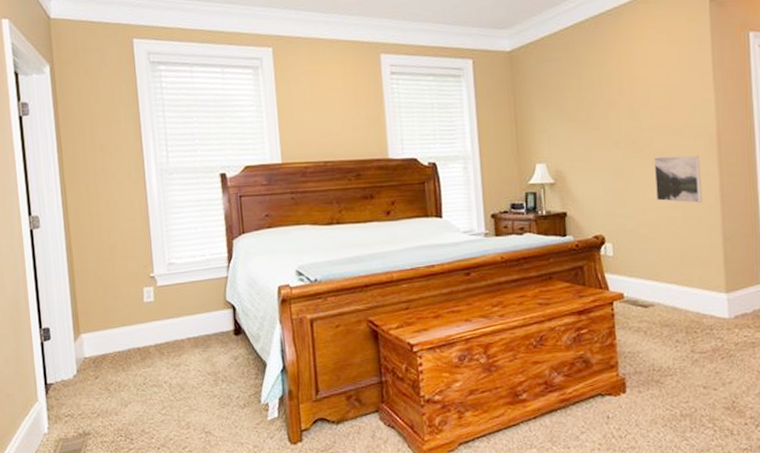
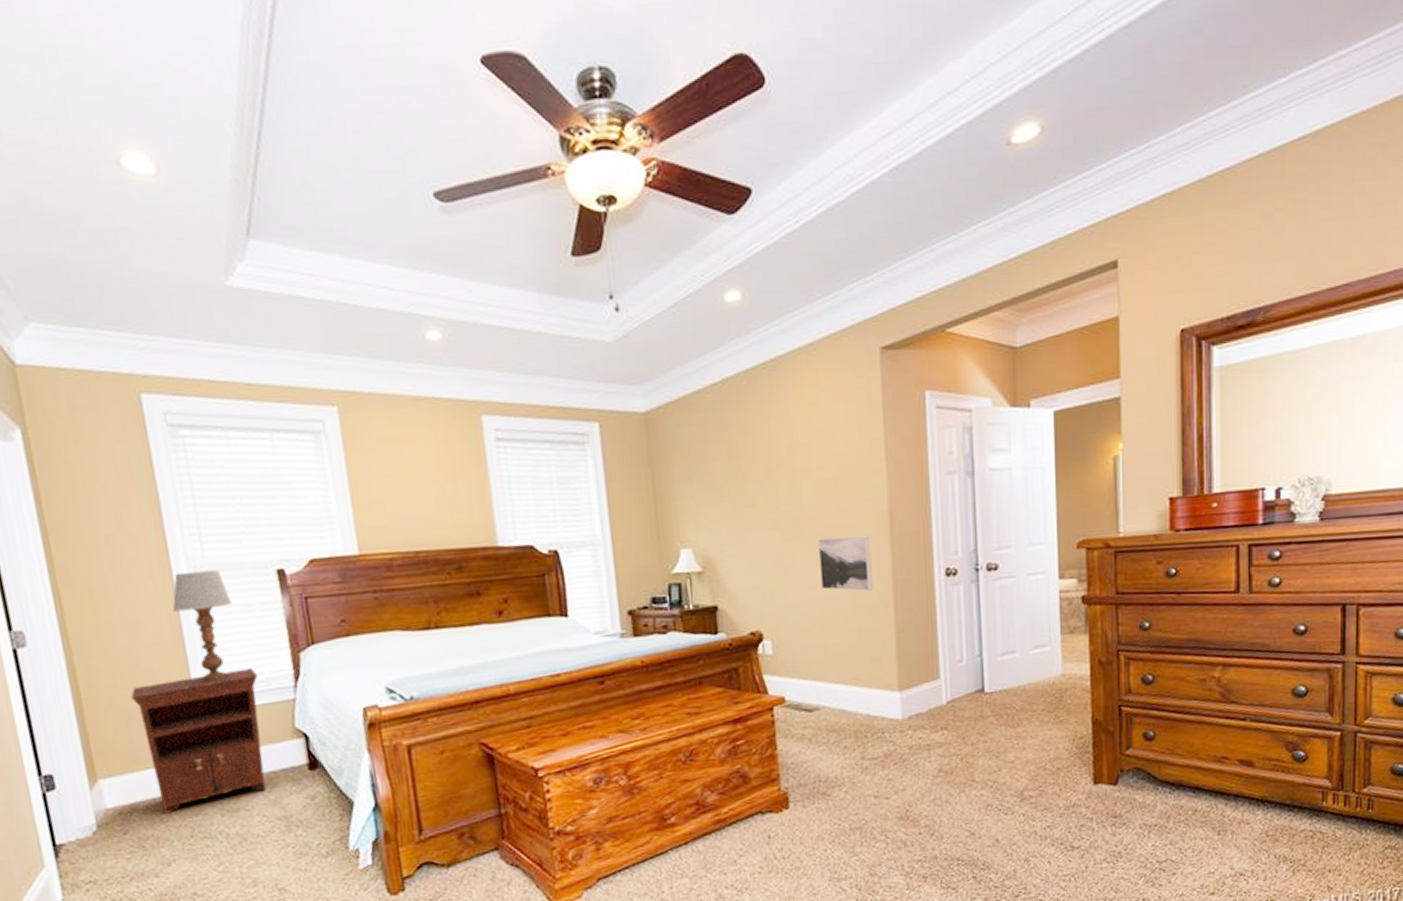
nightstand: none [109,251,202,365] -> present [131,668,267,815]
table lamp: none [143,173,187,261] -> present [172,569,233,683]

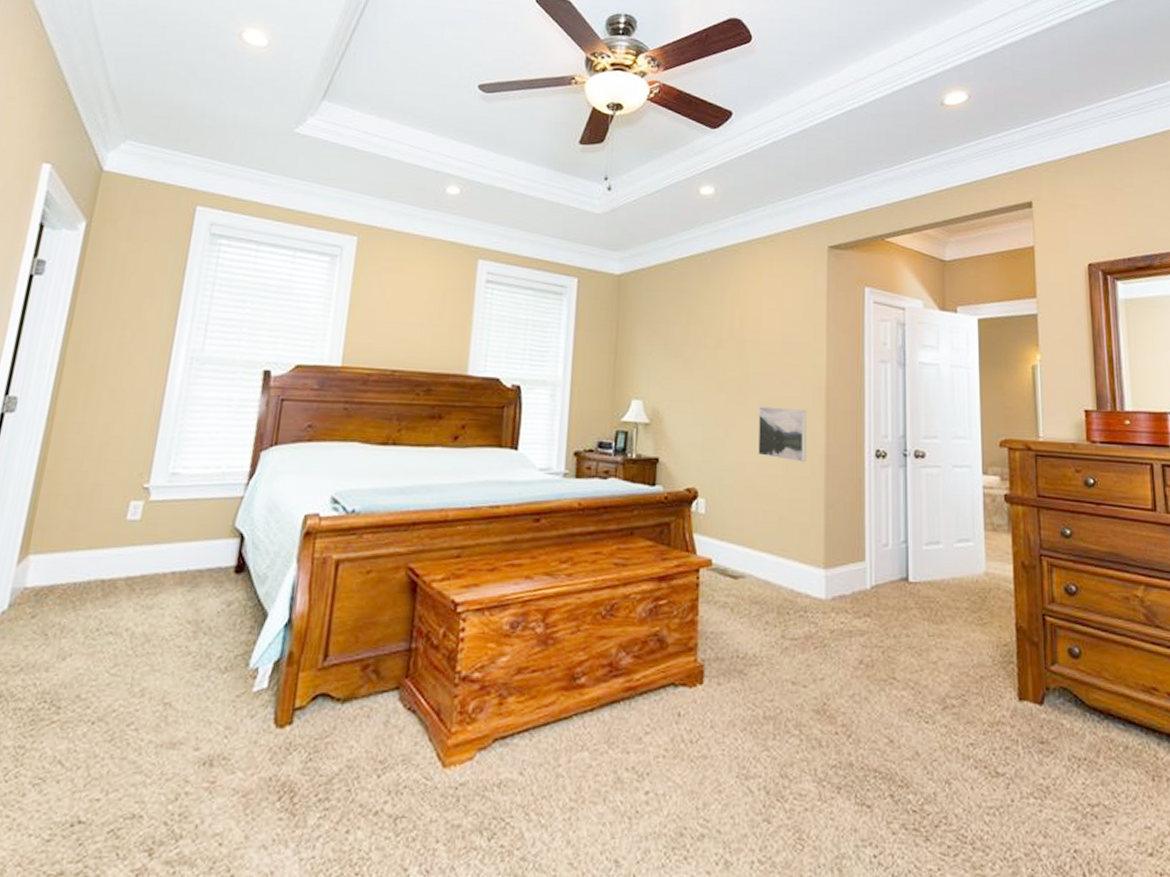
nightstand: present [131,668,267,815] -> none [79,460,216,602]
table lamp: present [172,569,233,683] -> none [159,362,215,470]

